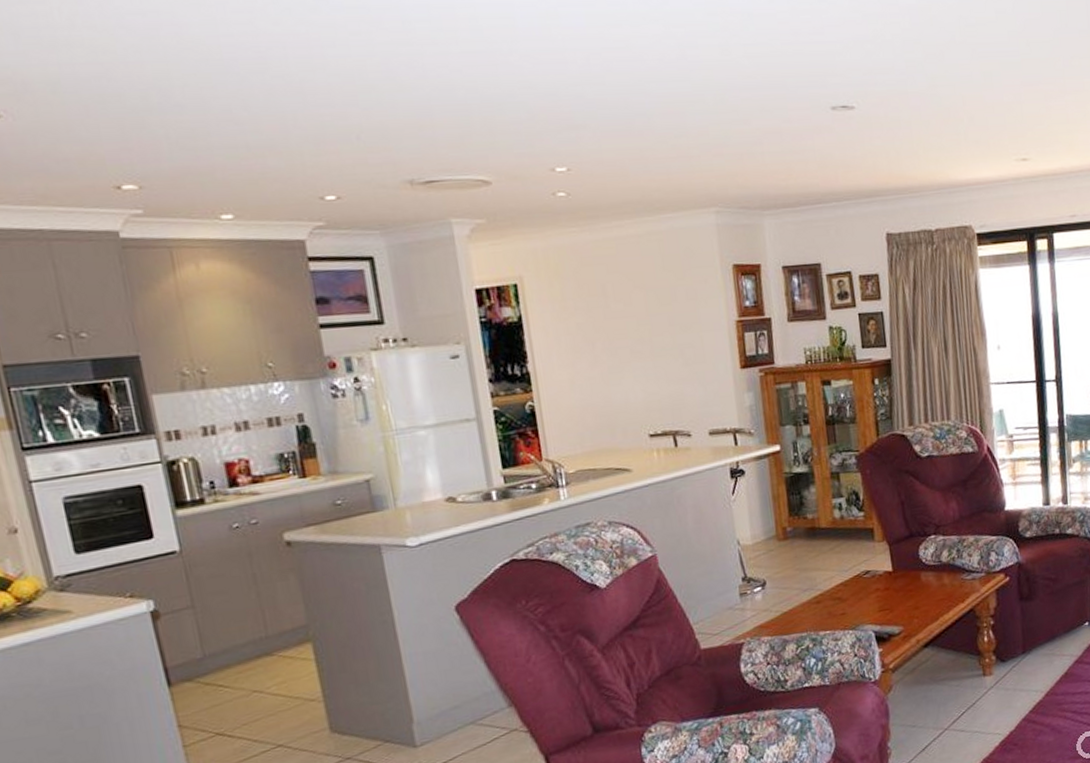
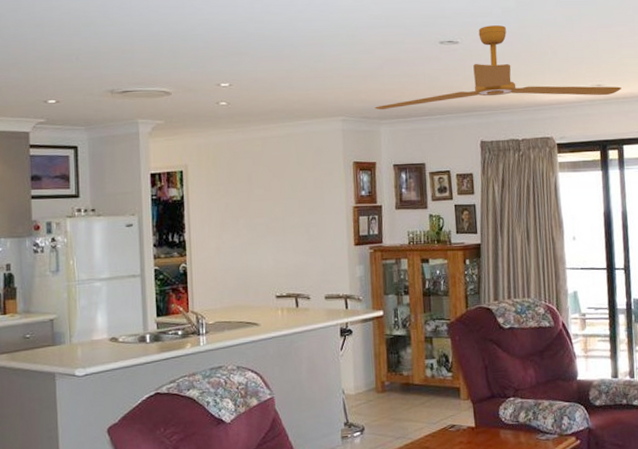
ceiling fan: none [755,84,1051,197] -> present [375,25,622,109]

